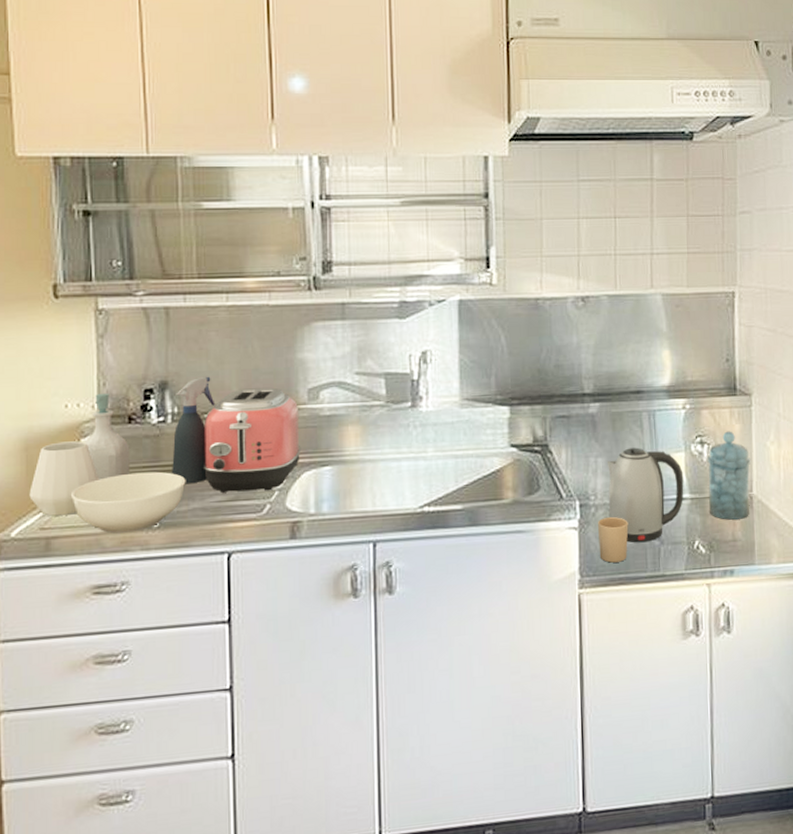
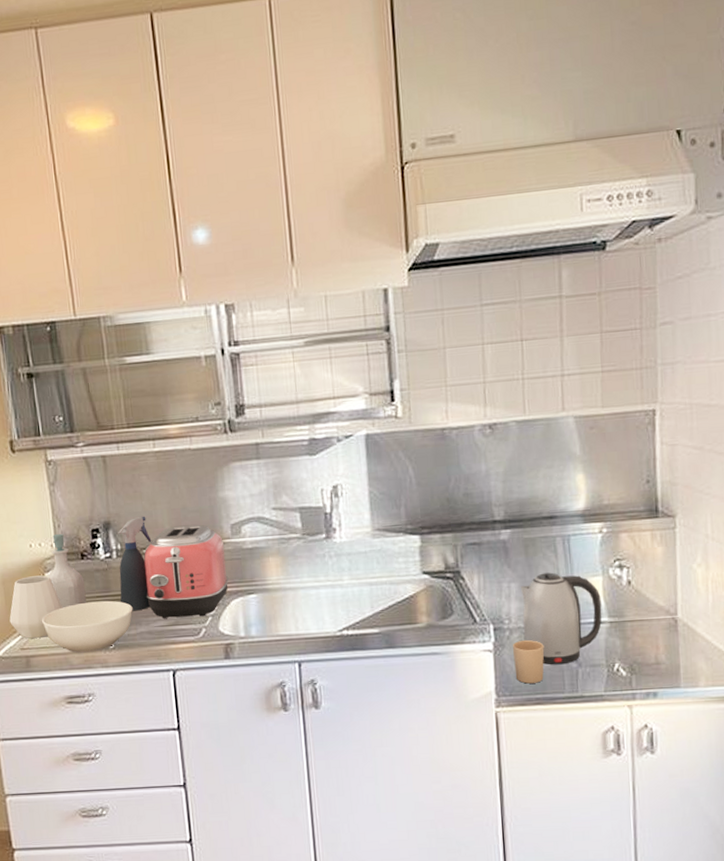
canister: present [707,431,751,520] -> none [627,554,676,643]

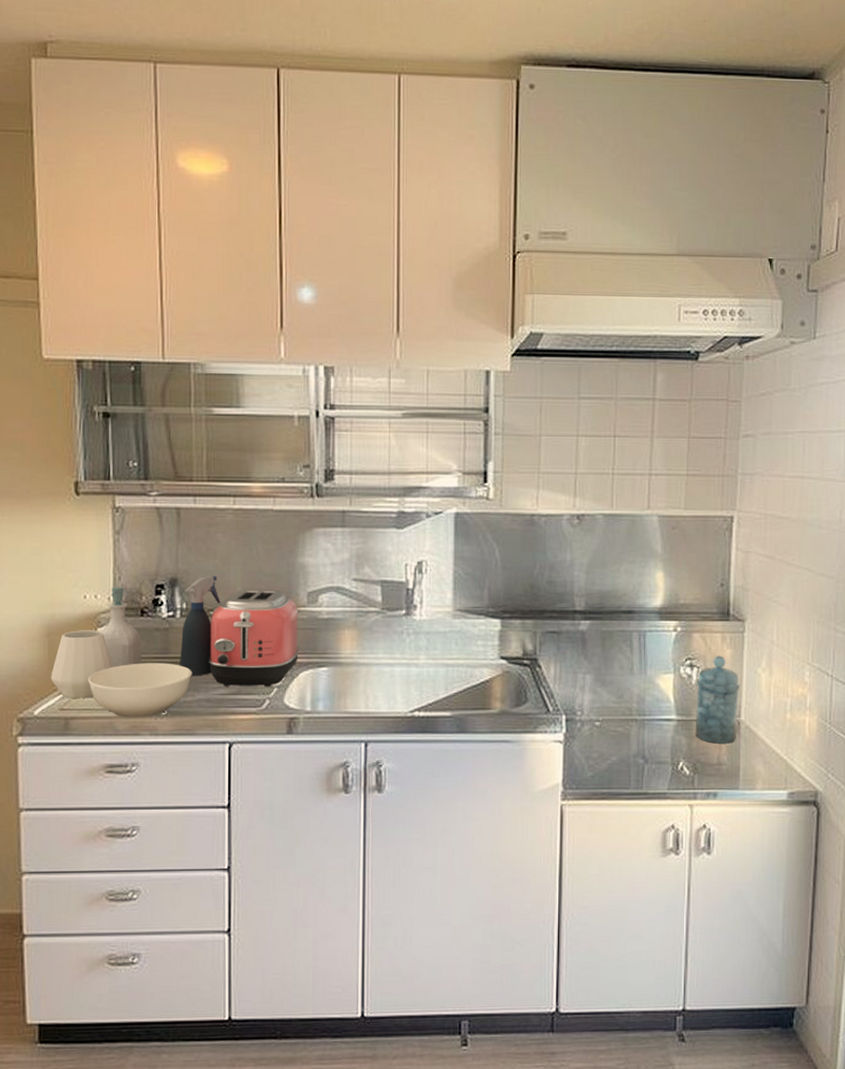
mug: present [513,639,545,684] -> none [583,732,613,777]
kettle: present [521,572,602,664] -> none [594,667,671,759]
canister: none [627,554,676,643] -> present [695,656,741,744]

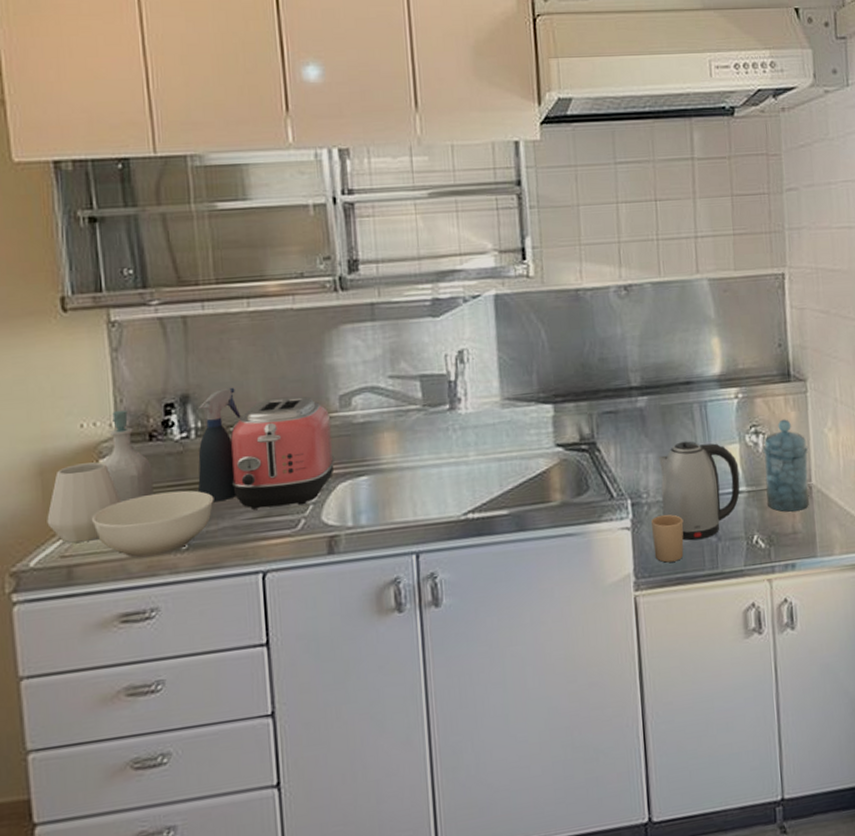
mug: none [583,732,613,777] -> present [651,514,684,563]
kettle: none [594,667,671,759] -> present [659,441,740,540]

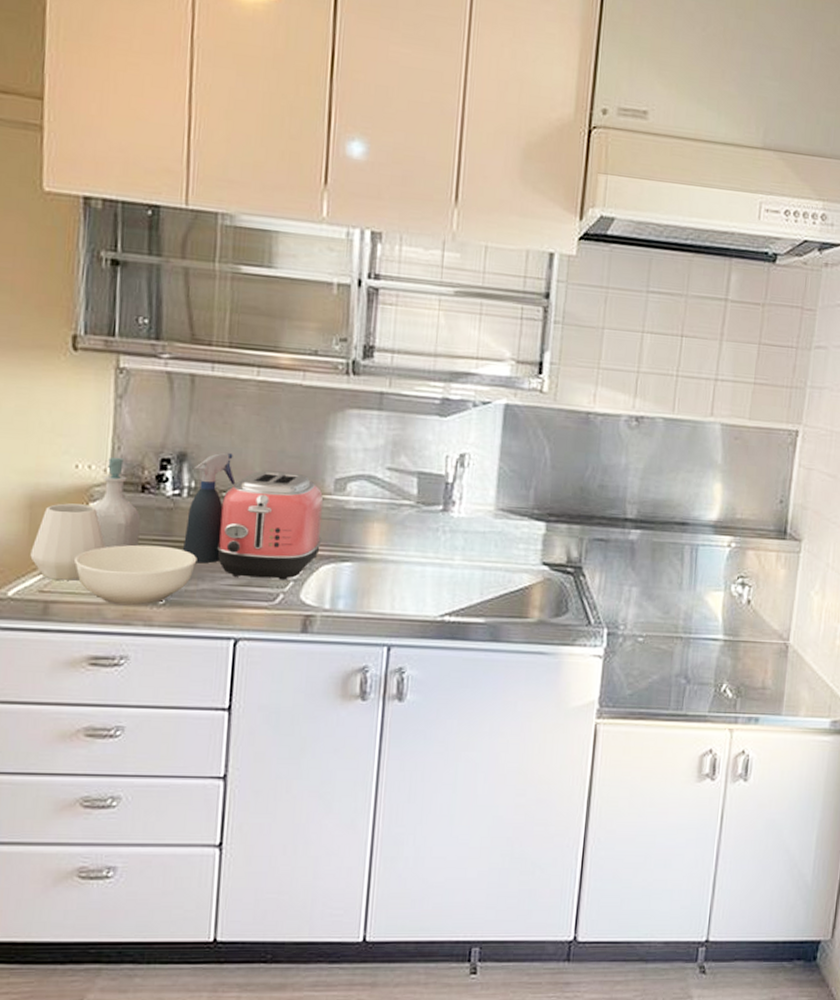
mug: present [651,514,684,563] -> none [622,648,656,696]
kettle: present [659,441,740,540] -> none [636,580,720,678]
canister: present [763,419,809,512] -> none [741,575,792,667]

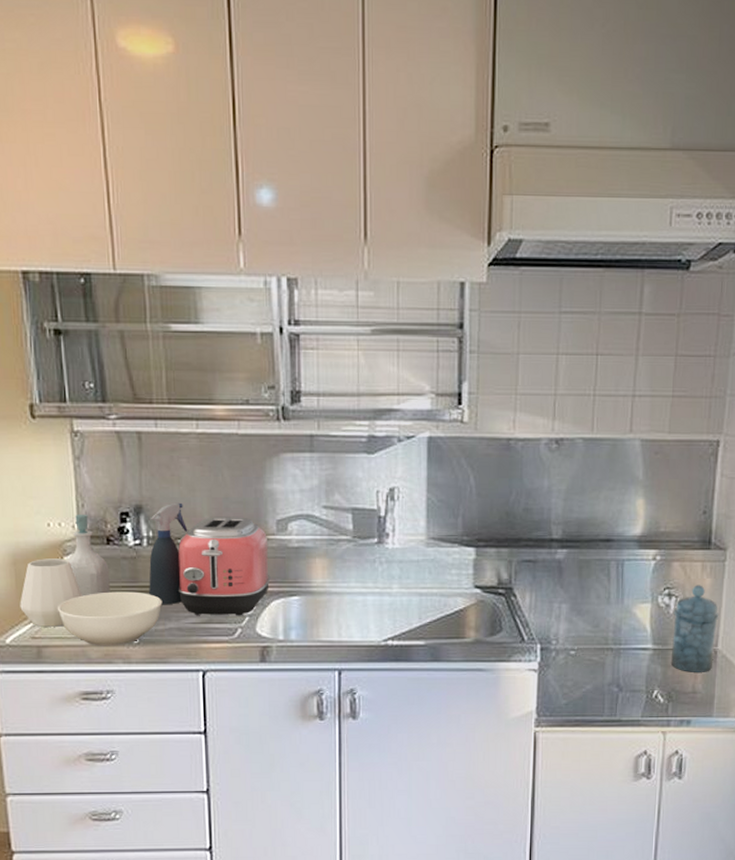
canister: none [741,575,792,667] -> present [670,585,719,672]

